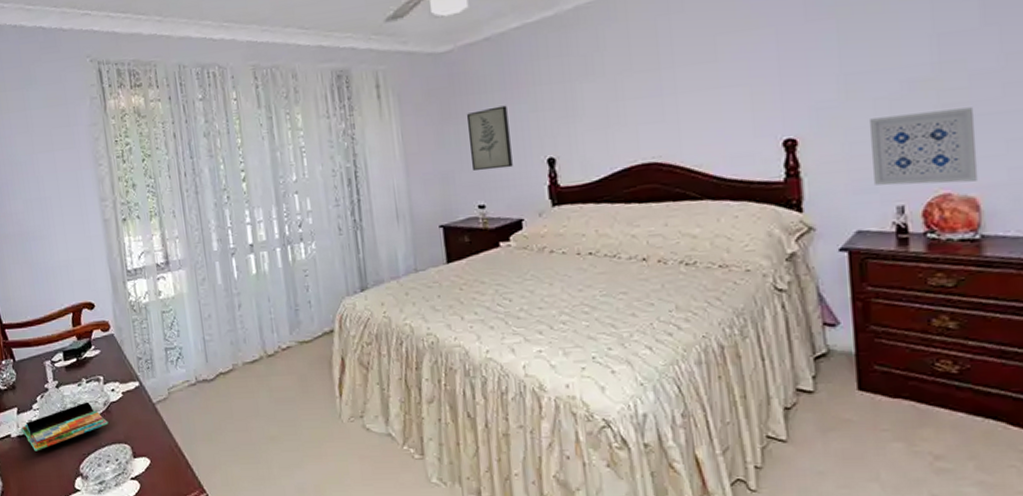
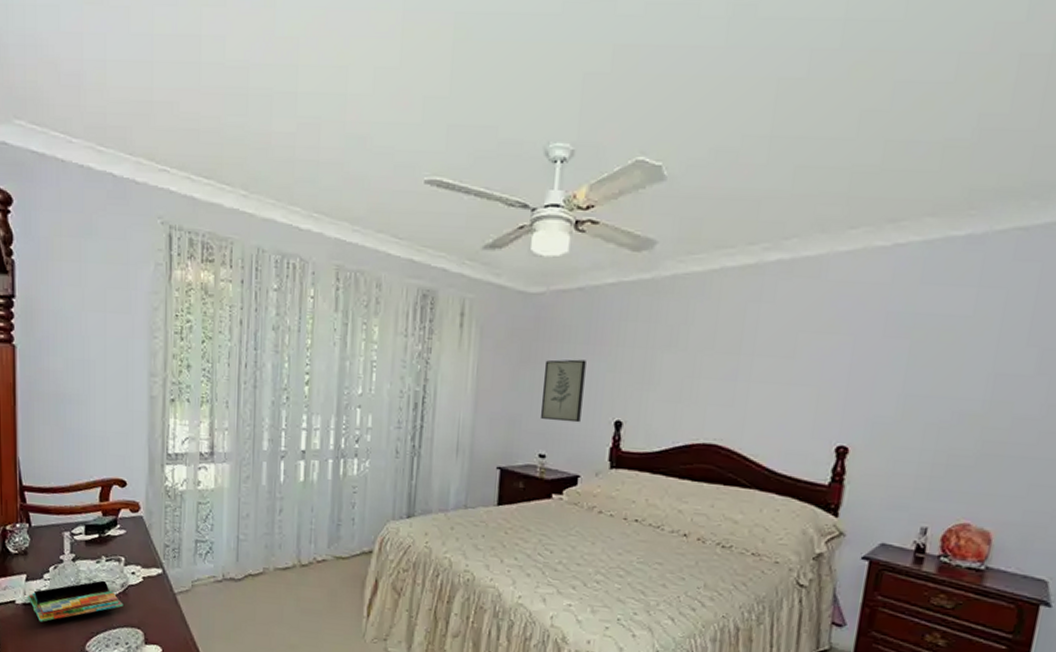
wall art: present [868,107,979,186] -> none [907,441,1009,517]

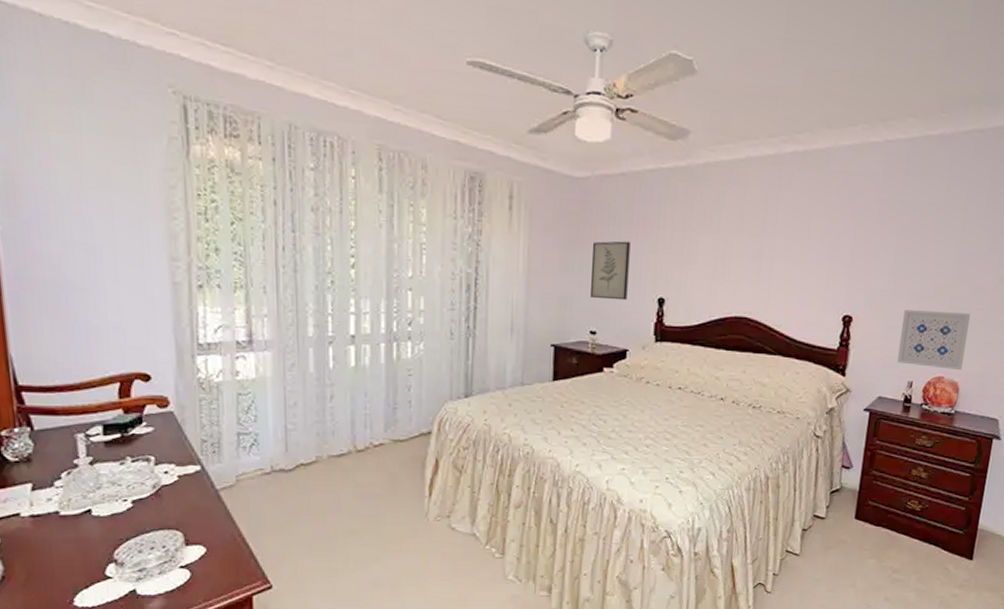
book: present [28,580,123,622] -> none [36,482,157,534]
wall art: none [907,441,1009,517] -> present [897,310,971,370]

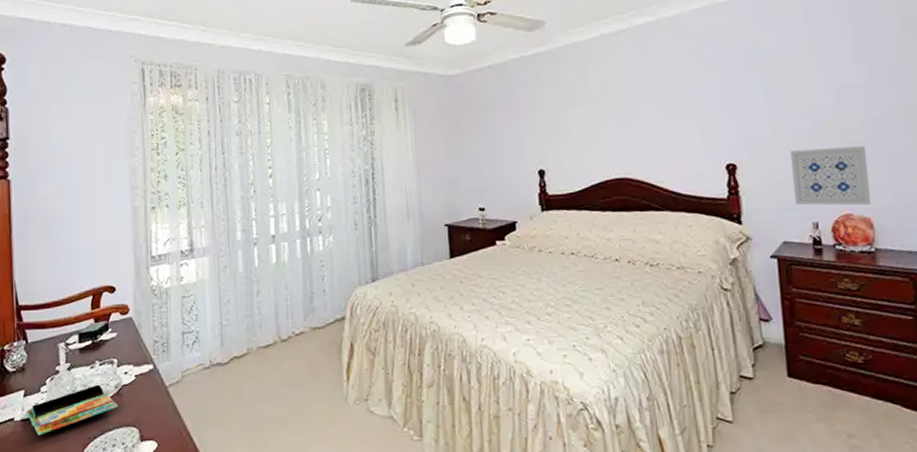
book: none [36,482,157,534] -> present [26,384,118,436]
wall art: present [591,241,631,301] -> none [471,123,509,178]

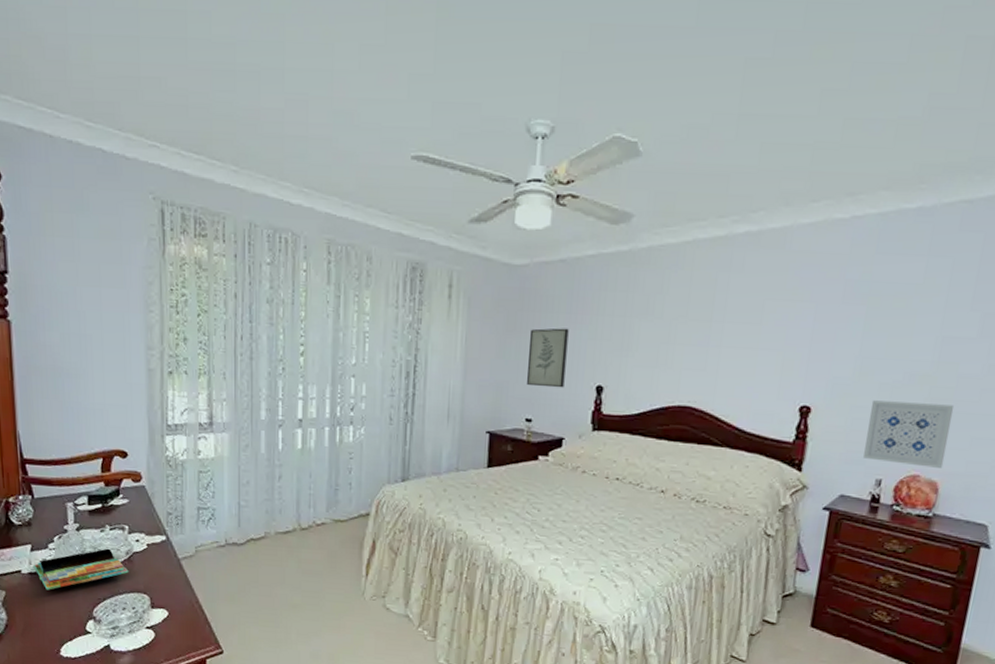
wall art: none [471,123,509,178] -> present [527,328,569,388]

